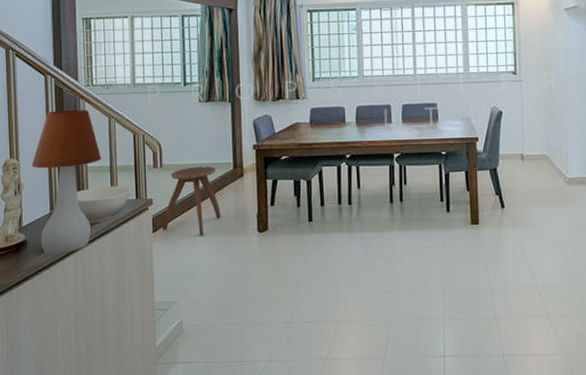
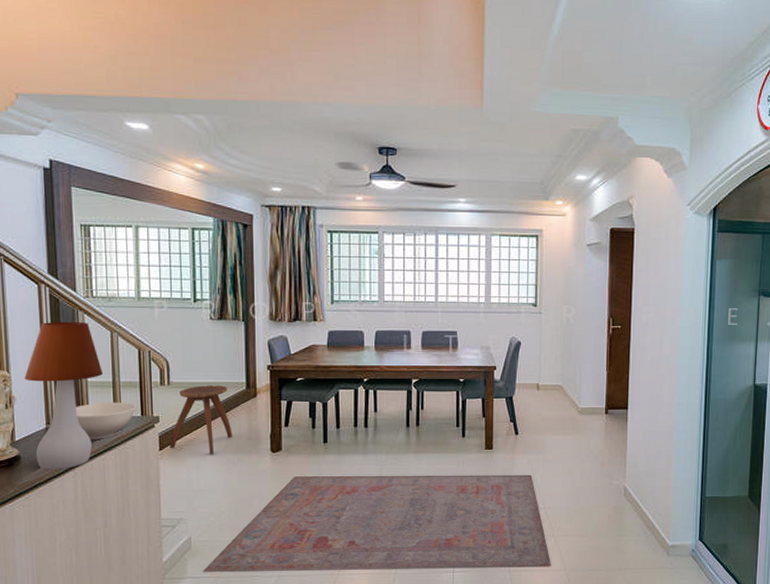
rug: none [194,250,547,357] -> present [202,474,551,572]

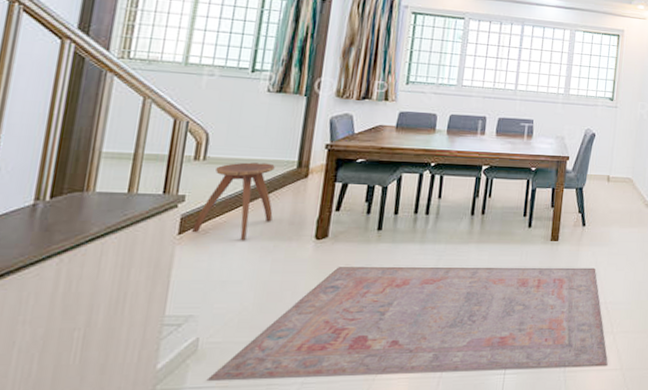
table lamp: present [24,321,103,470] -> none [11,82,124,256]
bowl: present [75,402,137,441] -> none [77,176,160,221]

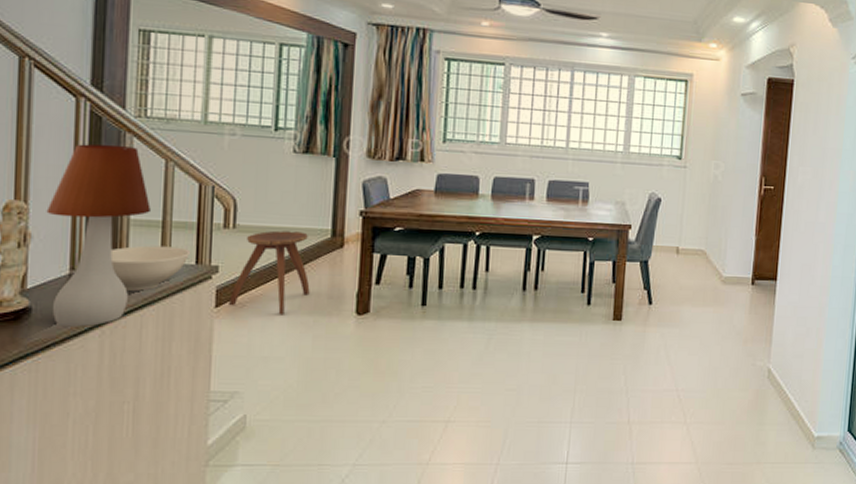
table lamp: none [11,82,124,256] -> present [46,144,151,327]
bowl: none [77,176,160,221] -> present [110,245,191,292]
rug: present [206,266,608,381] -> none [257,345,681,459]

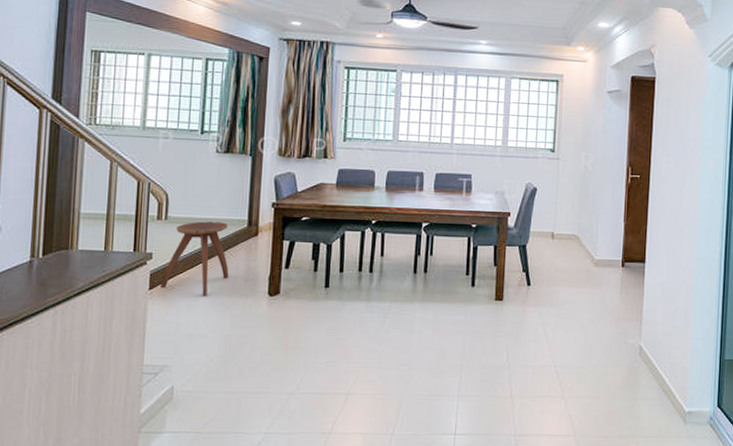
table lamp: present [46,144,151,327] -> none [13,148,97,307]
bowl: present [110,245,191,292] -> none [63,235,130,277]

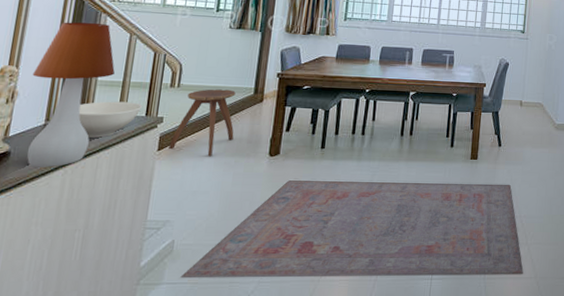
table lamp: none [13,148,97,307] -> present [27,22,115,168]
bowl: none [63,235,130,277] -> present [78,101,143,139]
rug: none [183,323,560,432] -> present [180,180,523,277]

